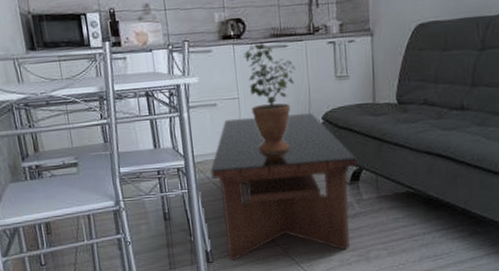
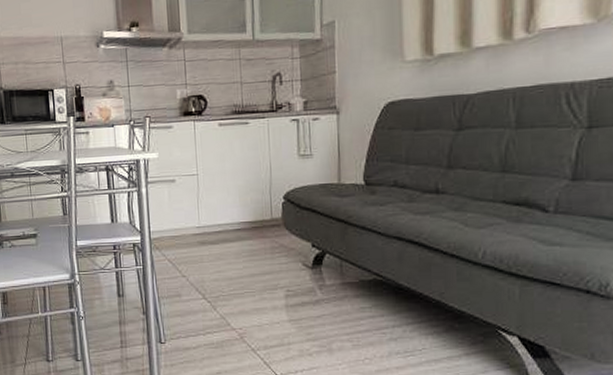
coffee table: present [210,113,356,261] -> none [166,192,319,344]
potted plant: present [243,38,296,154] -> none [204,115,257,232]

